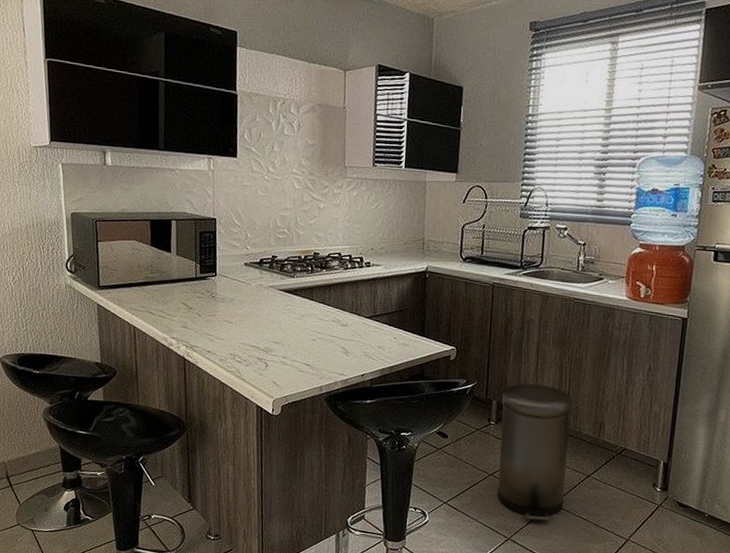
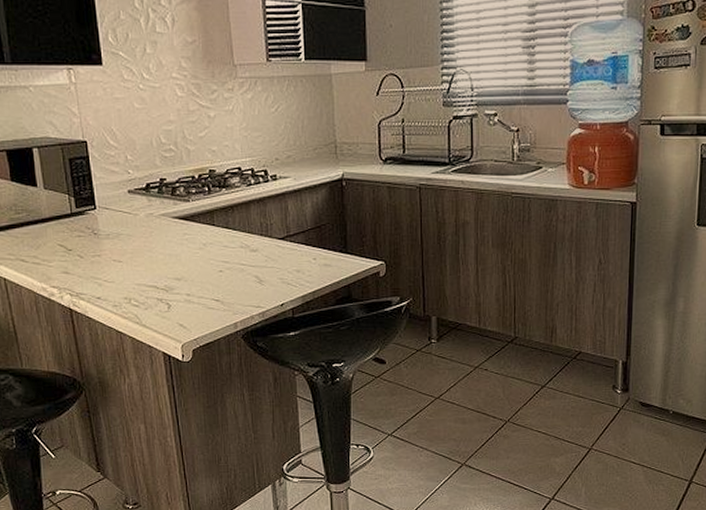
pedal bin: present [497,383,573,521] -> none [442,293,519,441]

